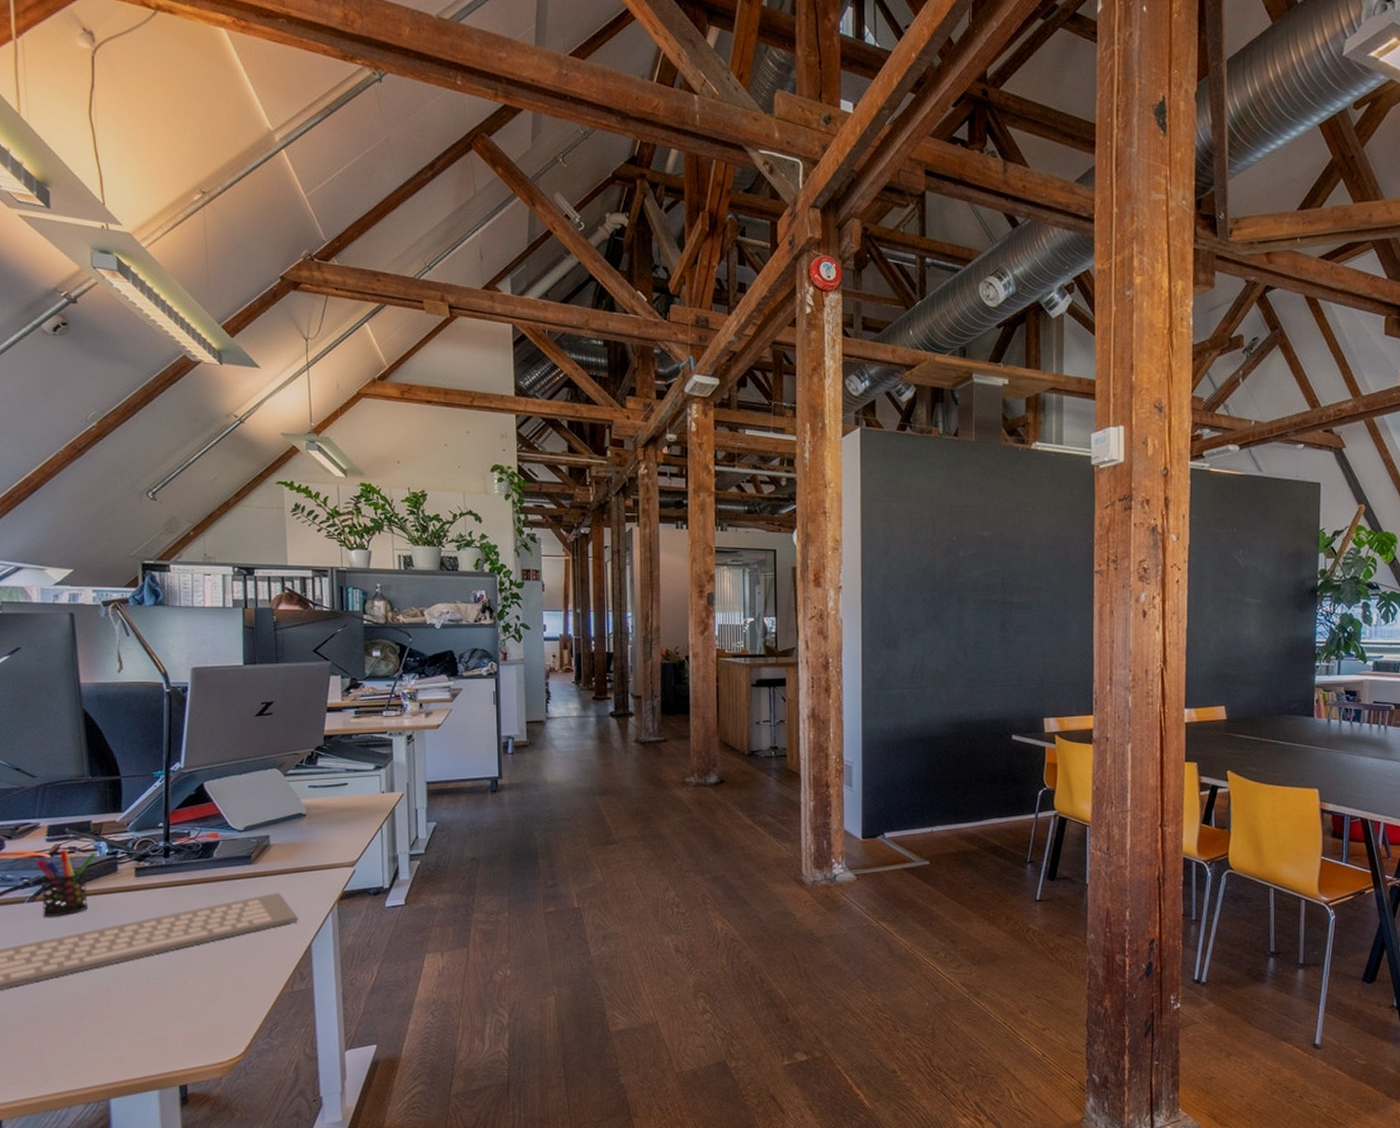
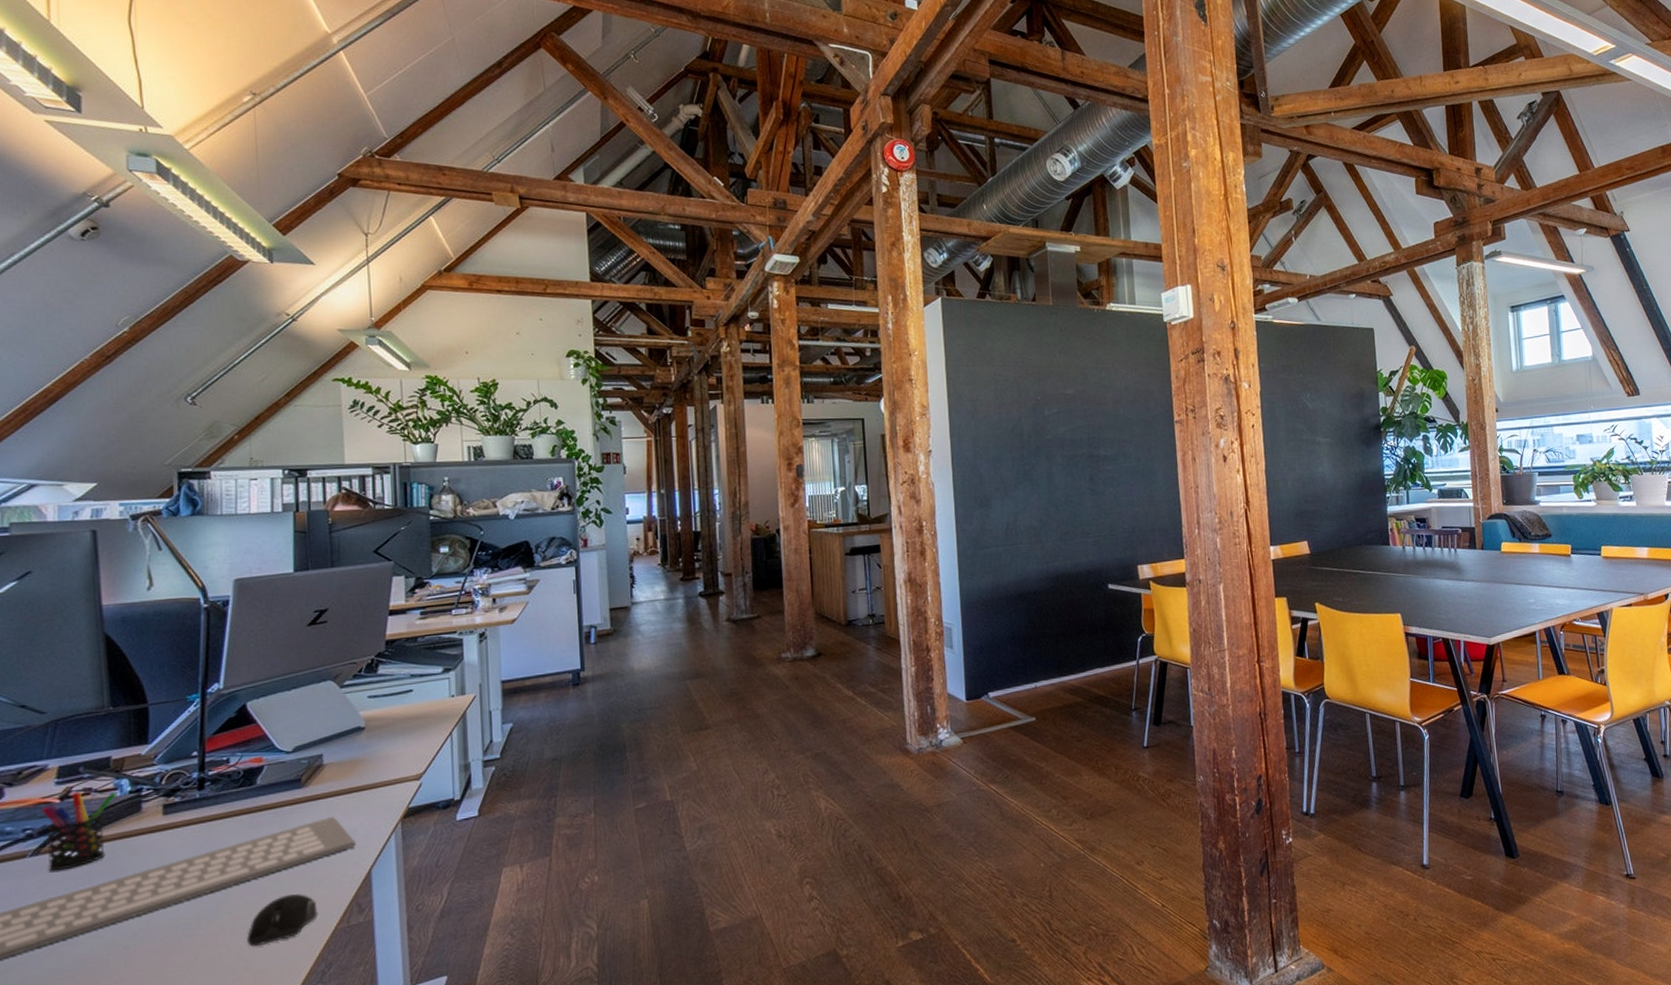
computer mouse: none [207,958,266,1001] -> present [247,894,318,947]

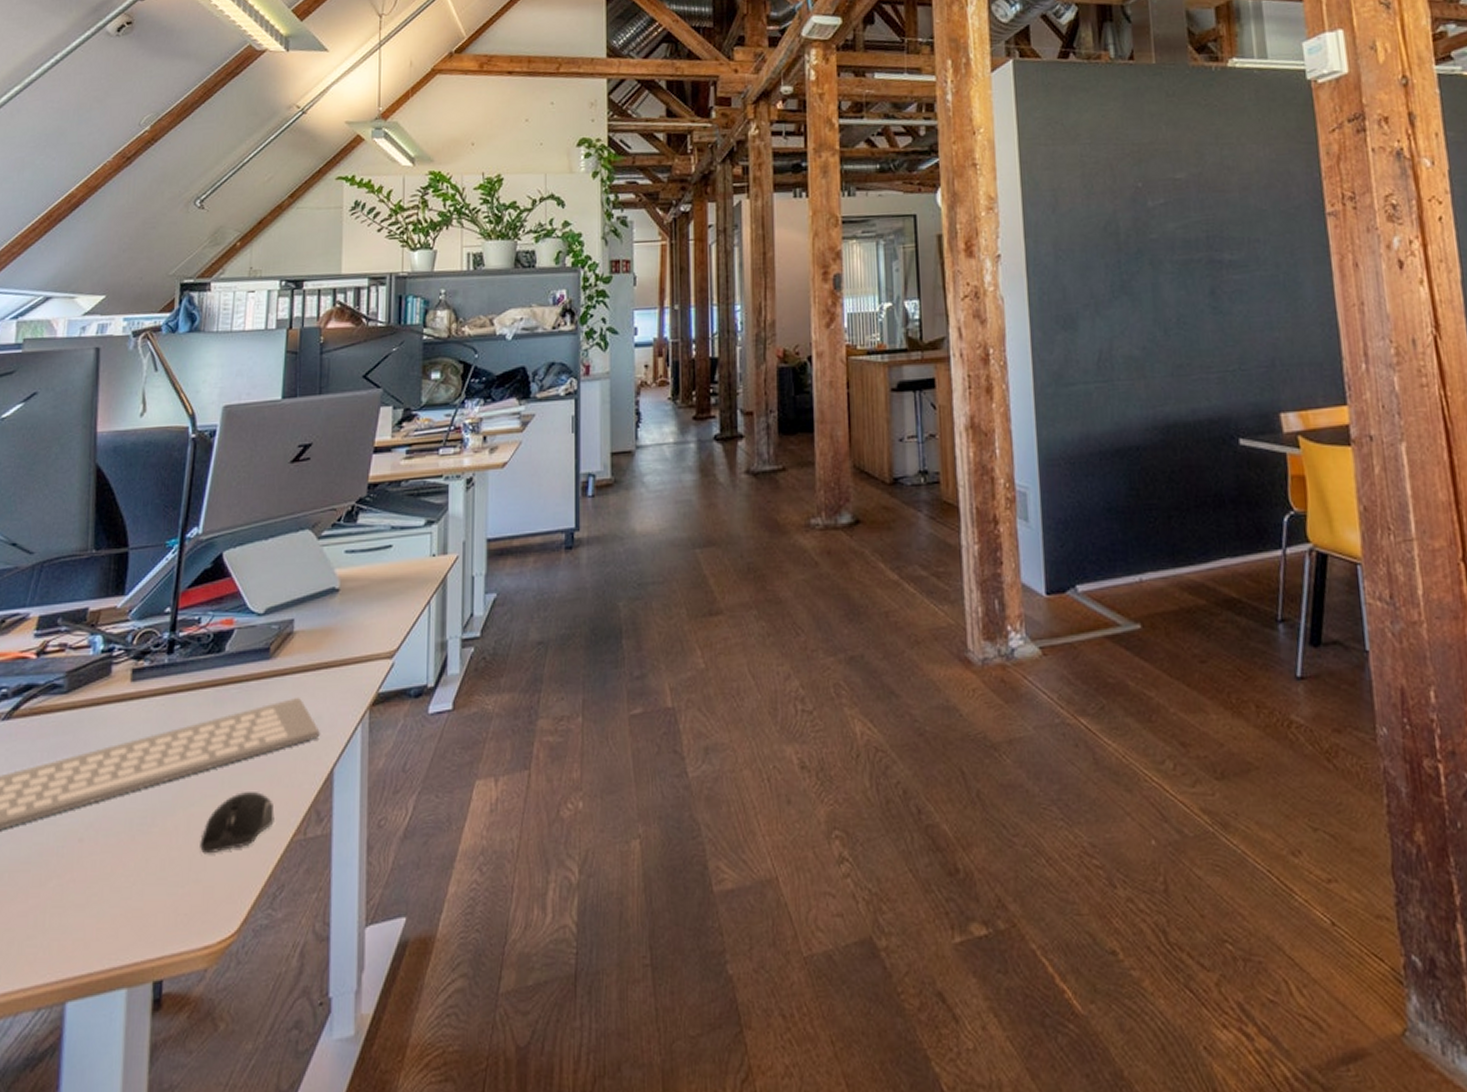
pen holder: present [42,791,117,871] -> none [17,646,90,740]

